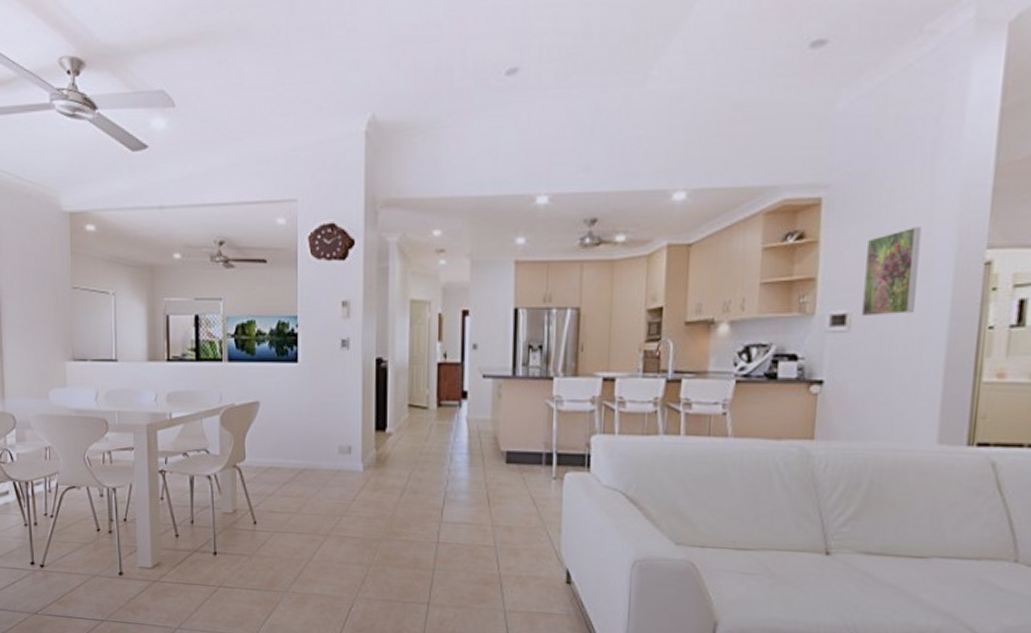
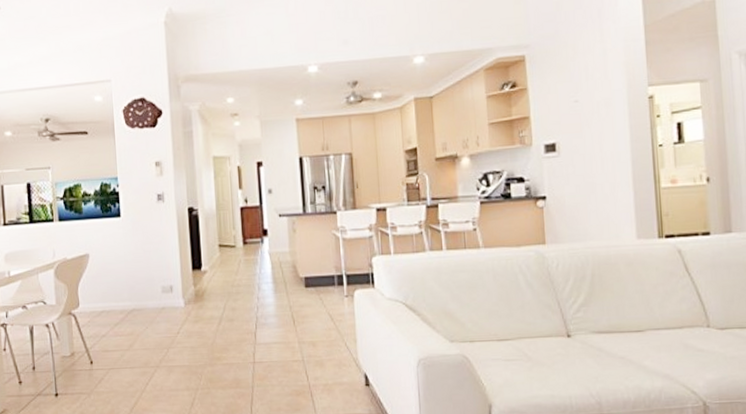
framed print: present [862,226,922,317] -> none [562,72,604,144]

